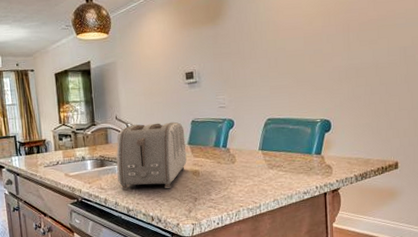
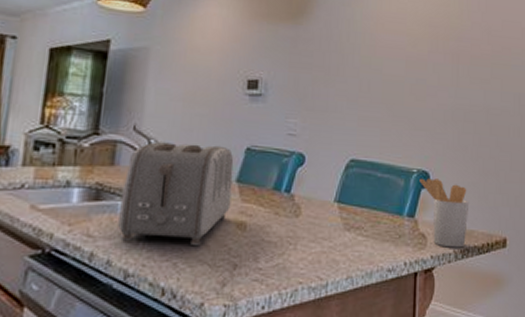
utensil holder: none [323,124,365,173] -> present [419,178,470,248]

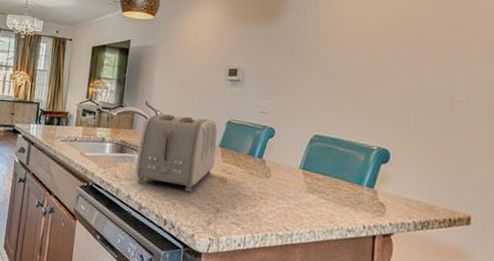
utensil holder: present [419,178,470,248] -> none [379,154,431,220]

